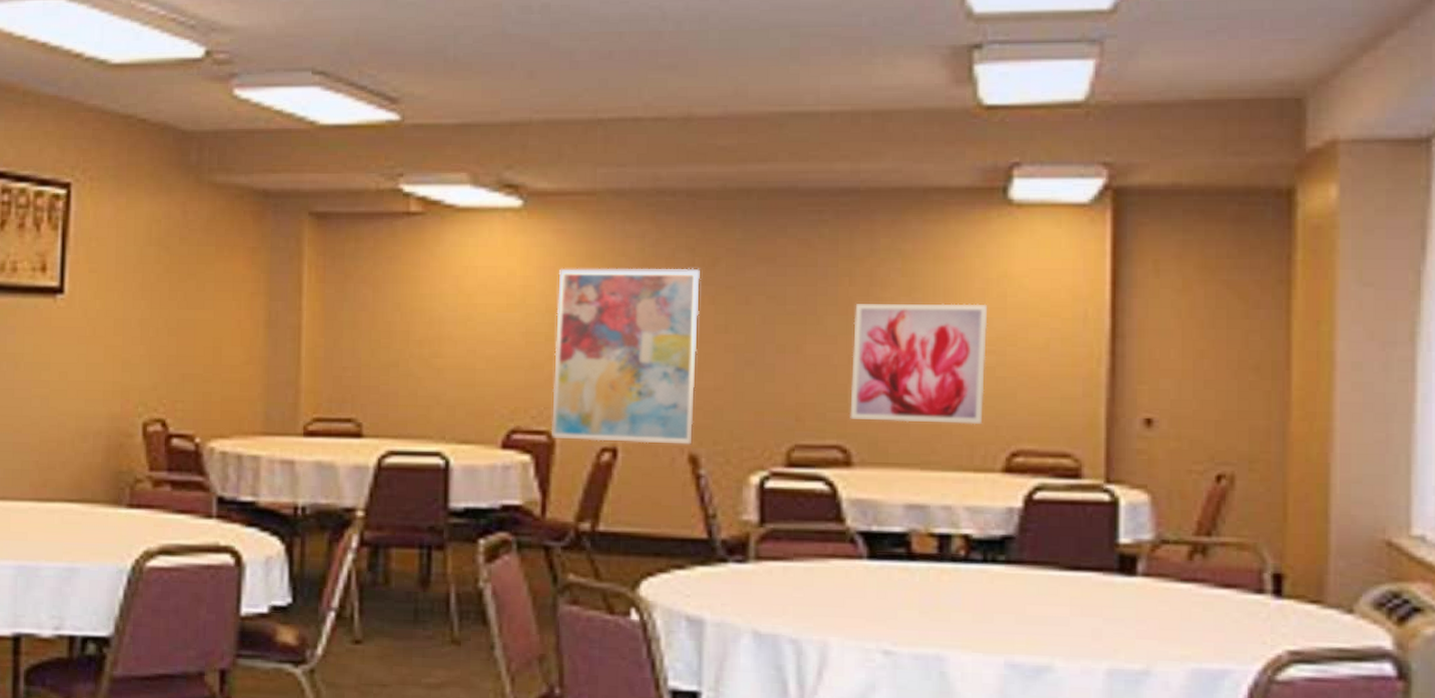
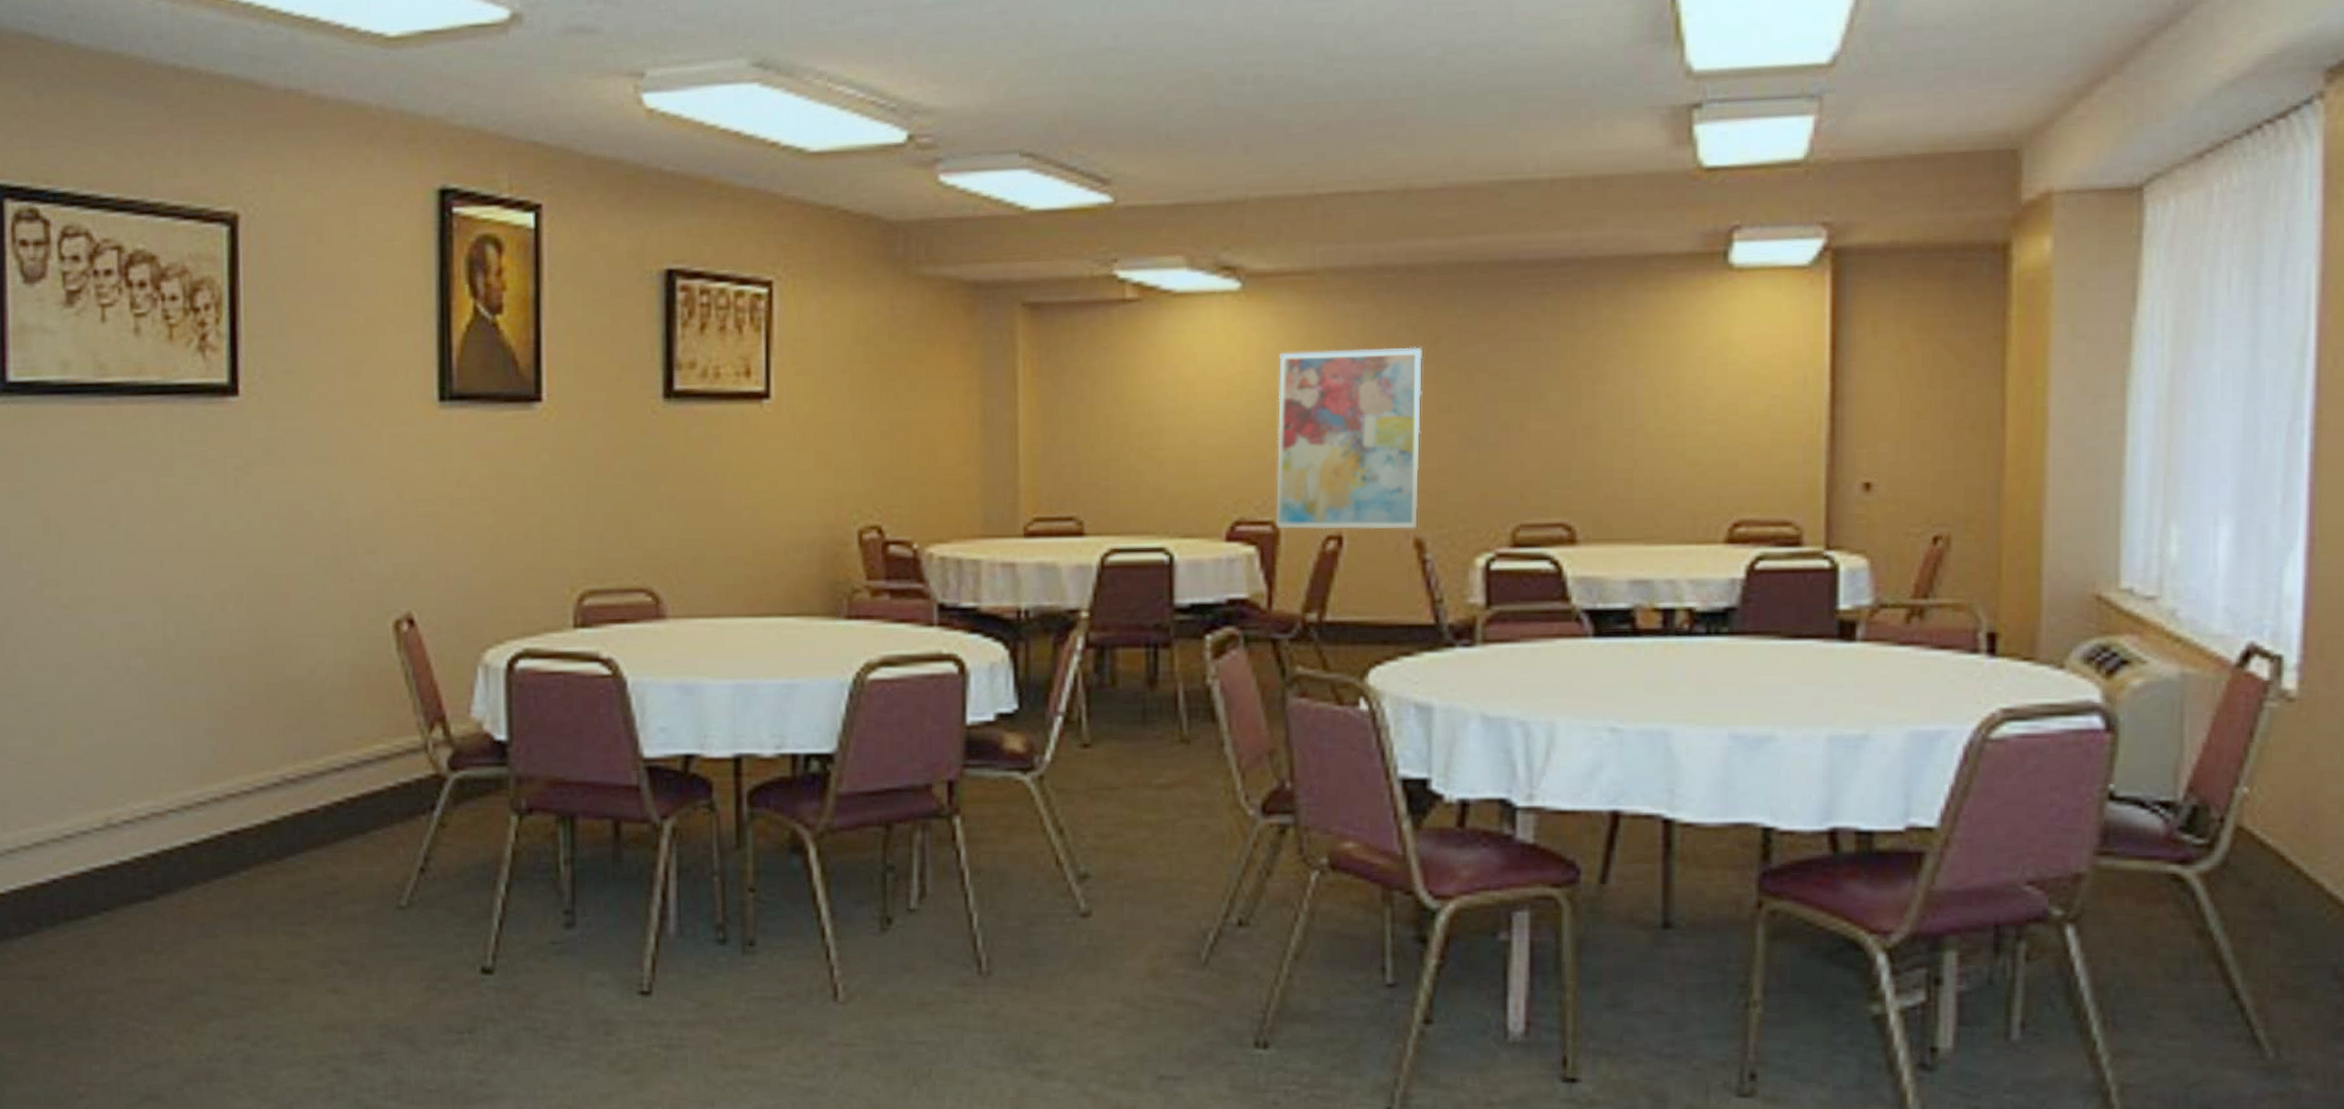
wall art: present [850,303,988,425] -> none [1574,372,1710,497]

